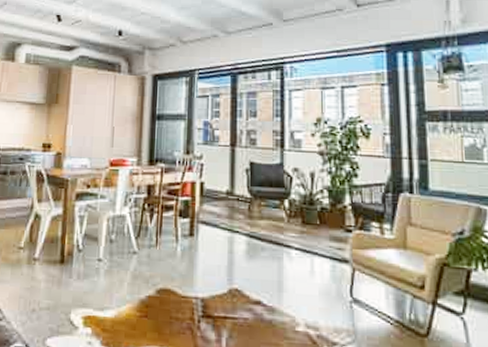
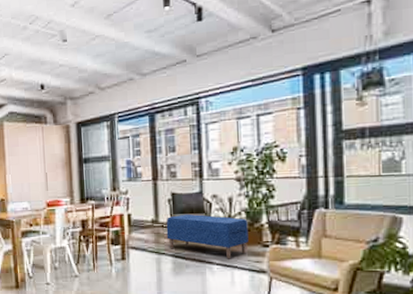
bench: none [242,187,330,244] -> present [166,214,249,259]

